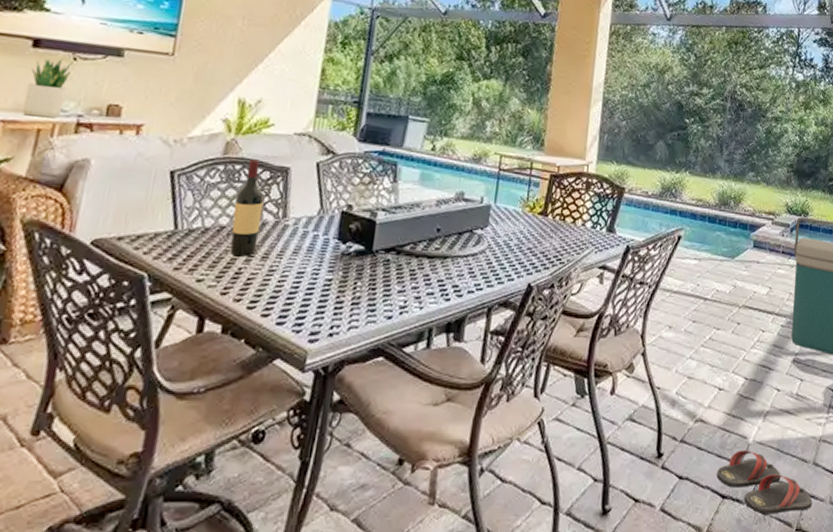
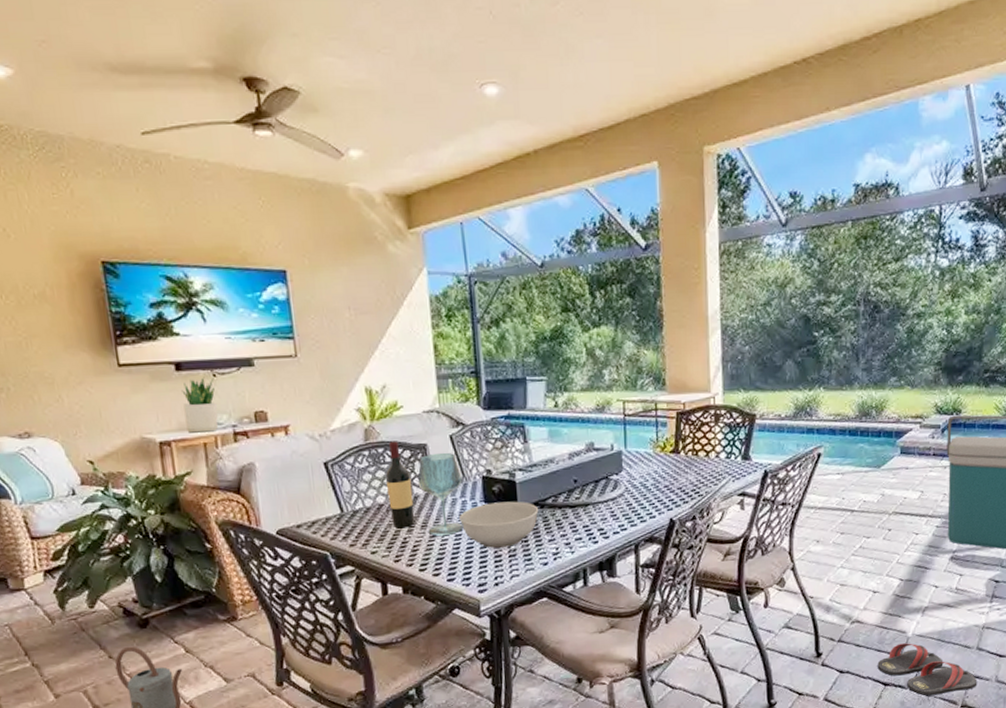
wine glass: none [269,179,321,272] -> present [417,452,464,537]
bowl: none [306,241,395,293] -> present [460,501,539,548]

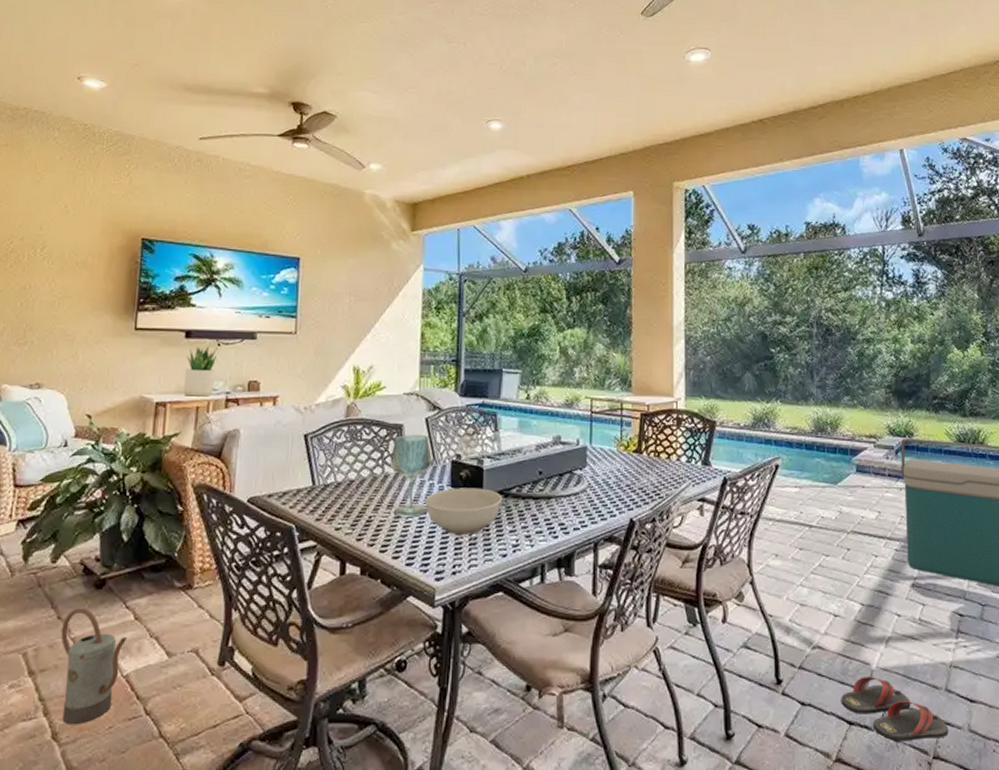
wine bottle: present [385,441,415,529] -> none [359,419,385,506]

